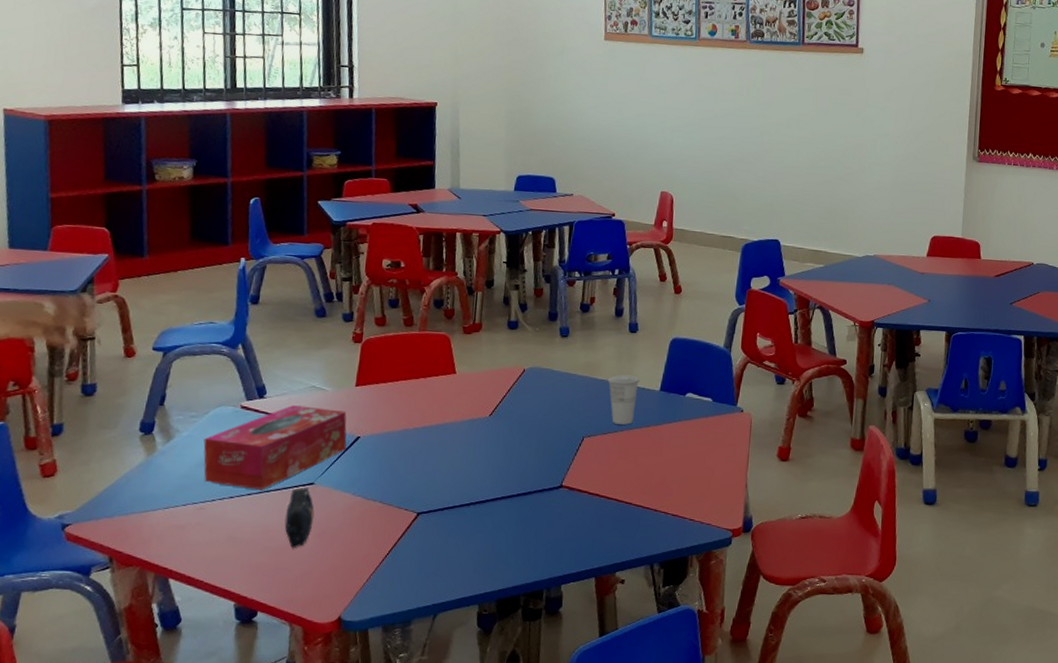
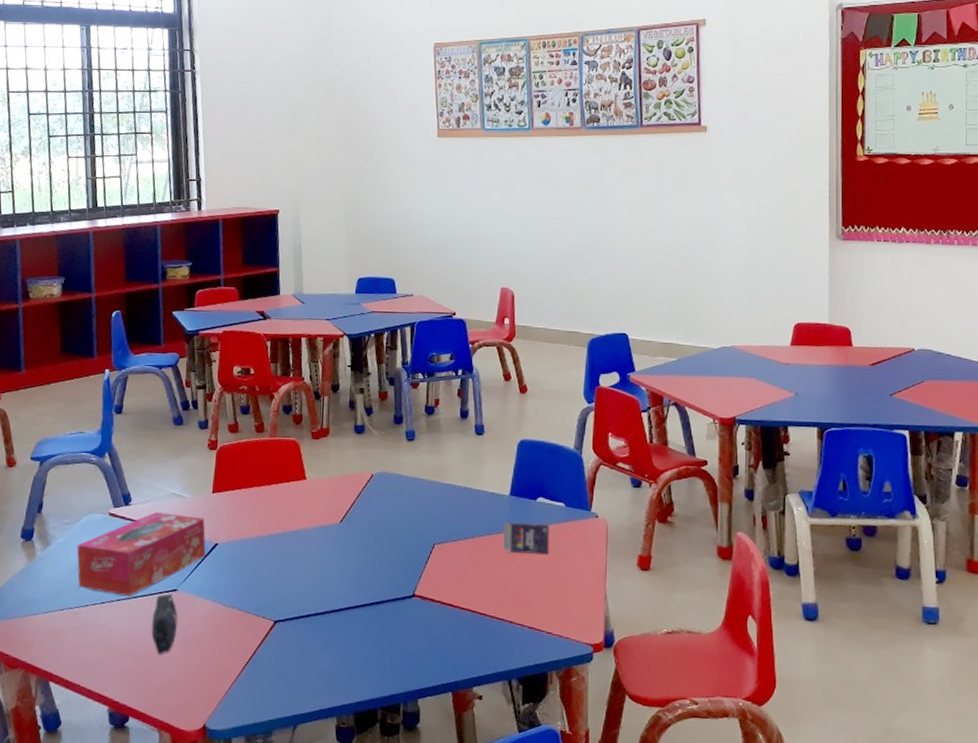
cup: present [607,374,640,425] -> none [455,479,489,531]
crayon box: none [651,415,697,447] -> present [503,521,549,555]

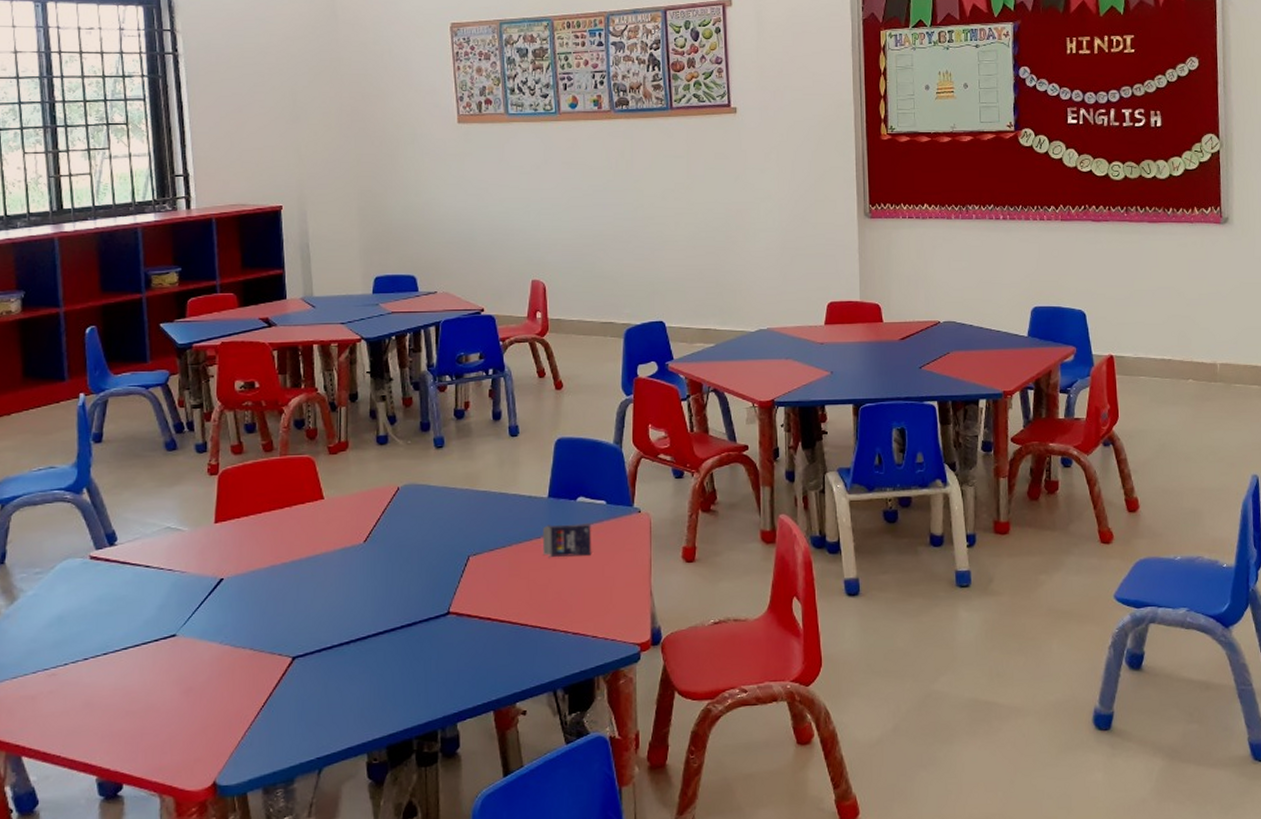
tissue box: present [77,512,206,596] -> none [51,550,209,648]
pencil case: present [151,593,178,655] -> none [146,639,179,711]

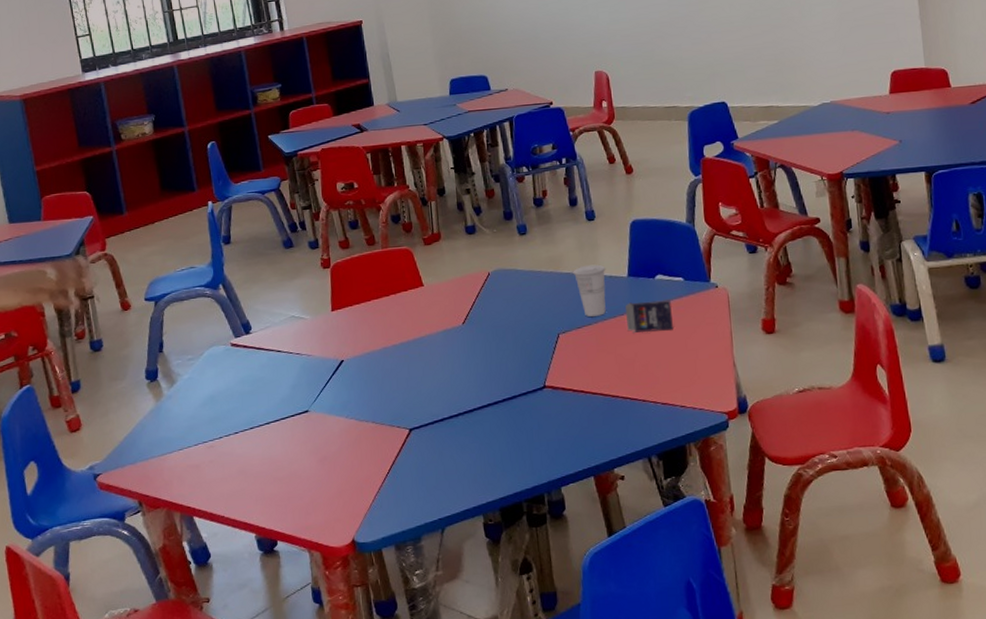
cup: none [490,483,526,539] -> present [573,264,606,317]

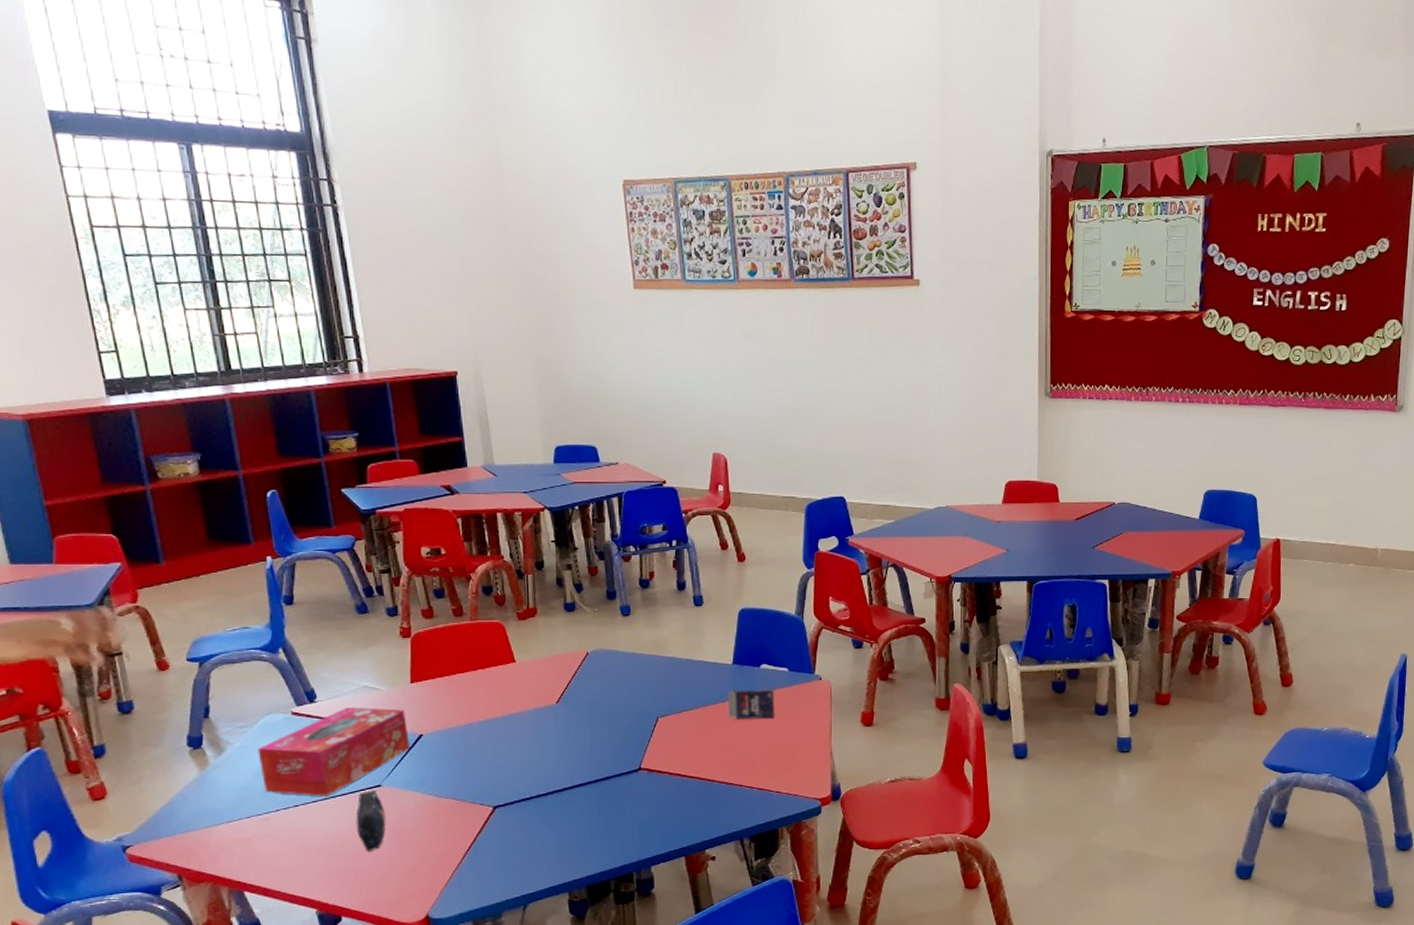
tissue box: none [203,336,333,423] -> present [257,707,410,796]
pencil case: none [287,415,314,477] -> present [355,789,386,853]
cup: present [573,264,606,317] -> none [676,650,711,702]

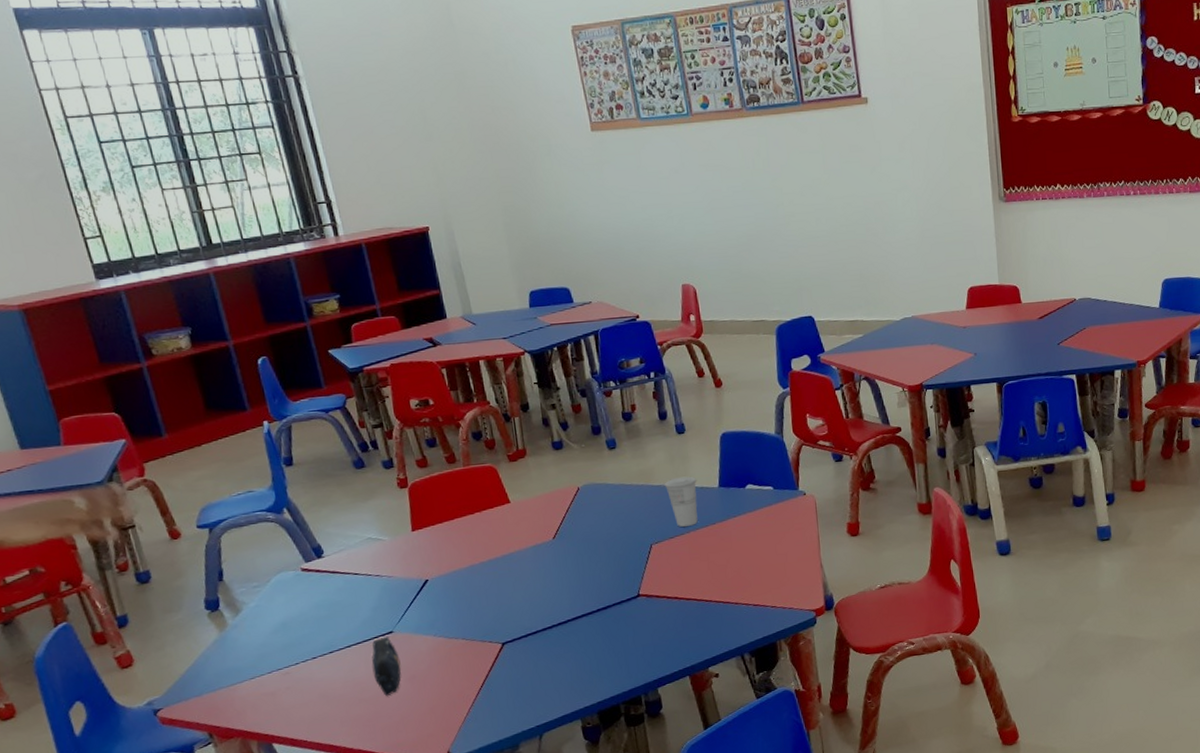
tissue box: present [257,707,410,796] -> none [272,557,417,648]
cup: none [676,650,711,702] -> present [664,476,698,527]
crayon box: present [727,689,774,721] -> none [716,508,763,541]

